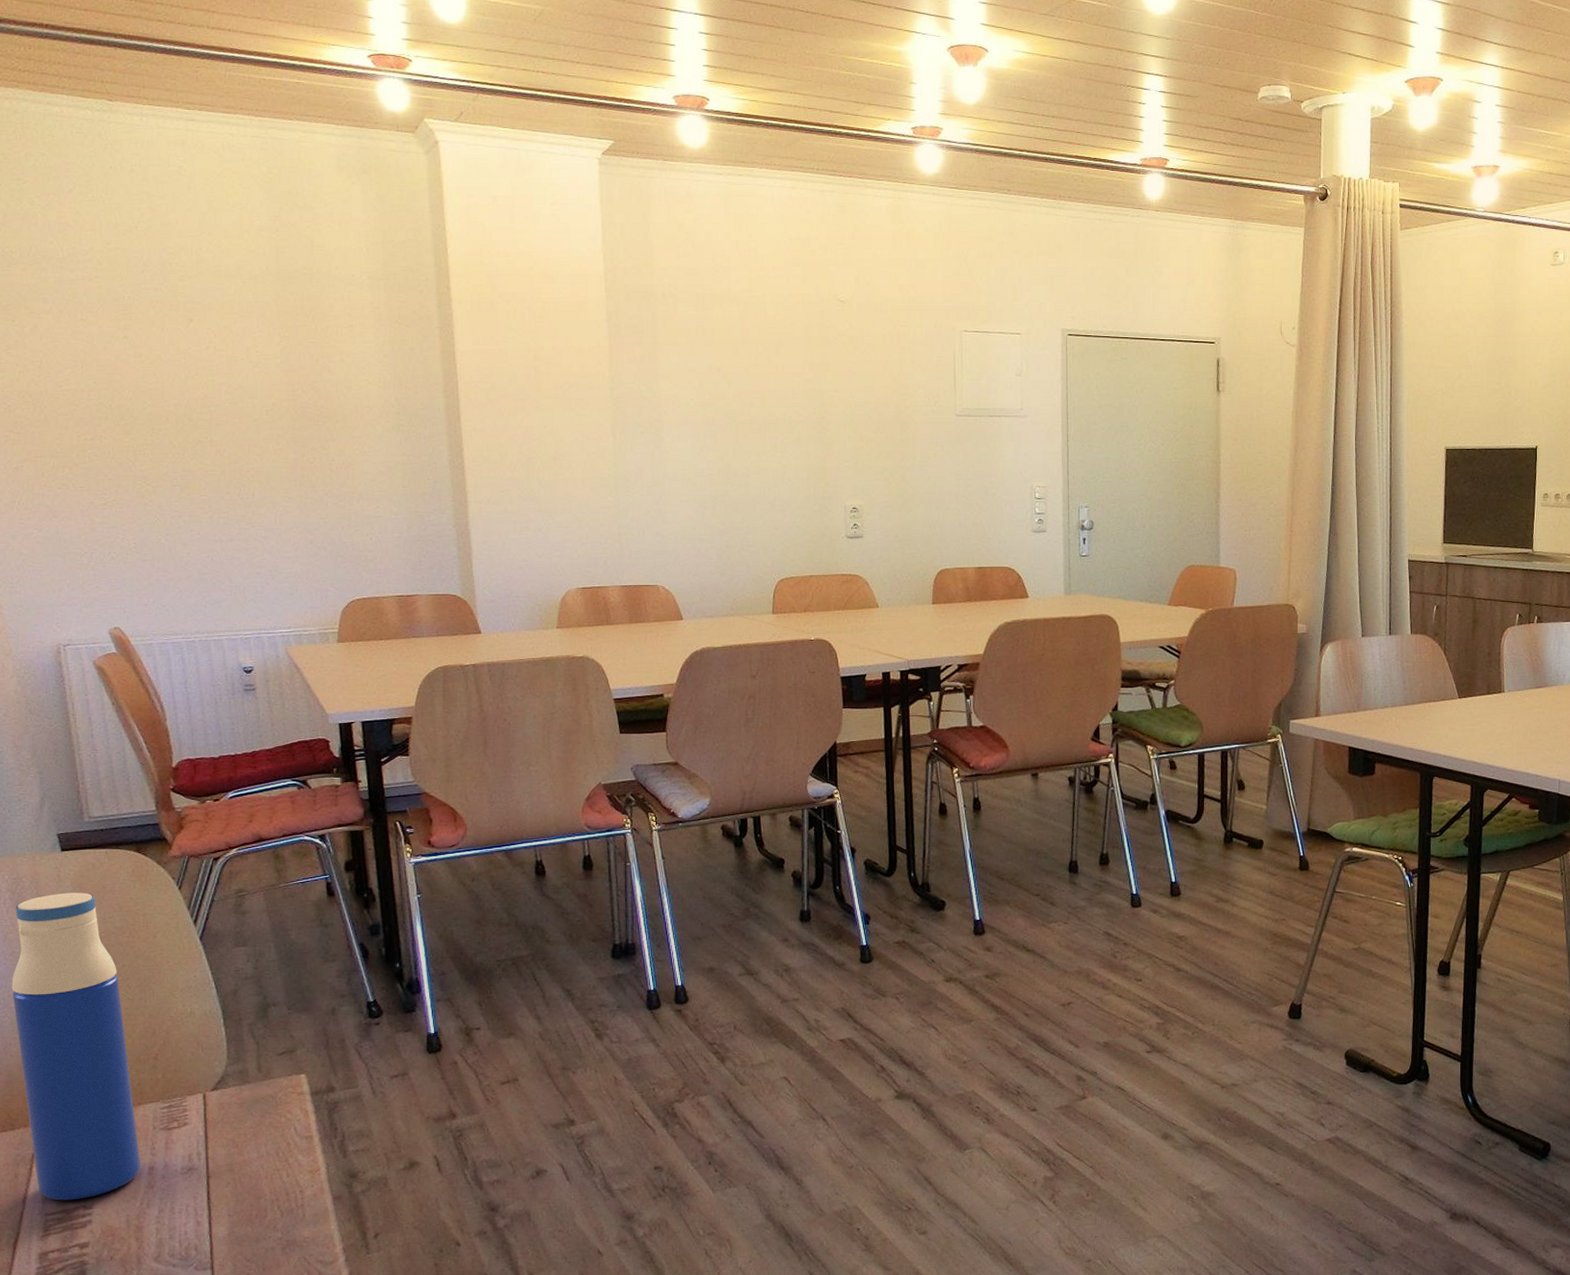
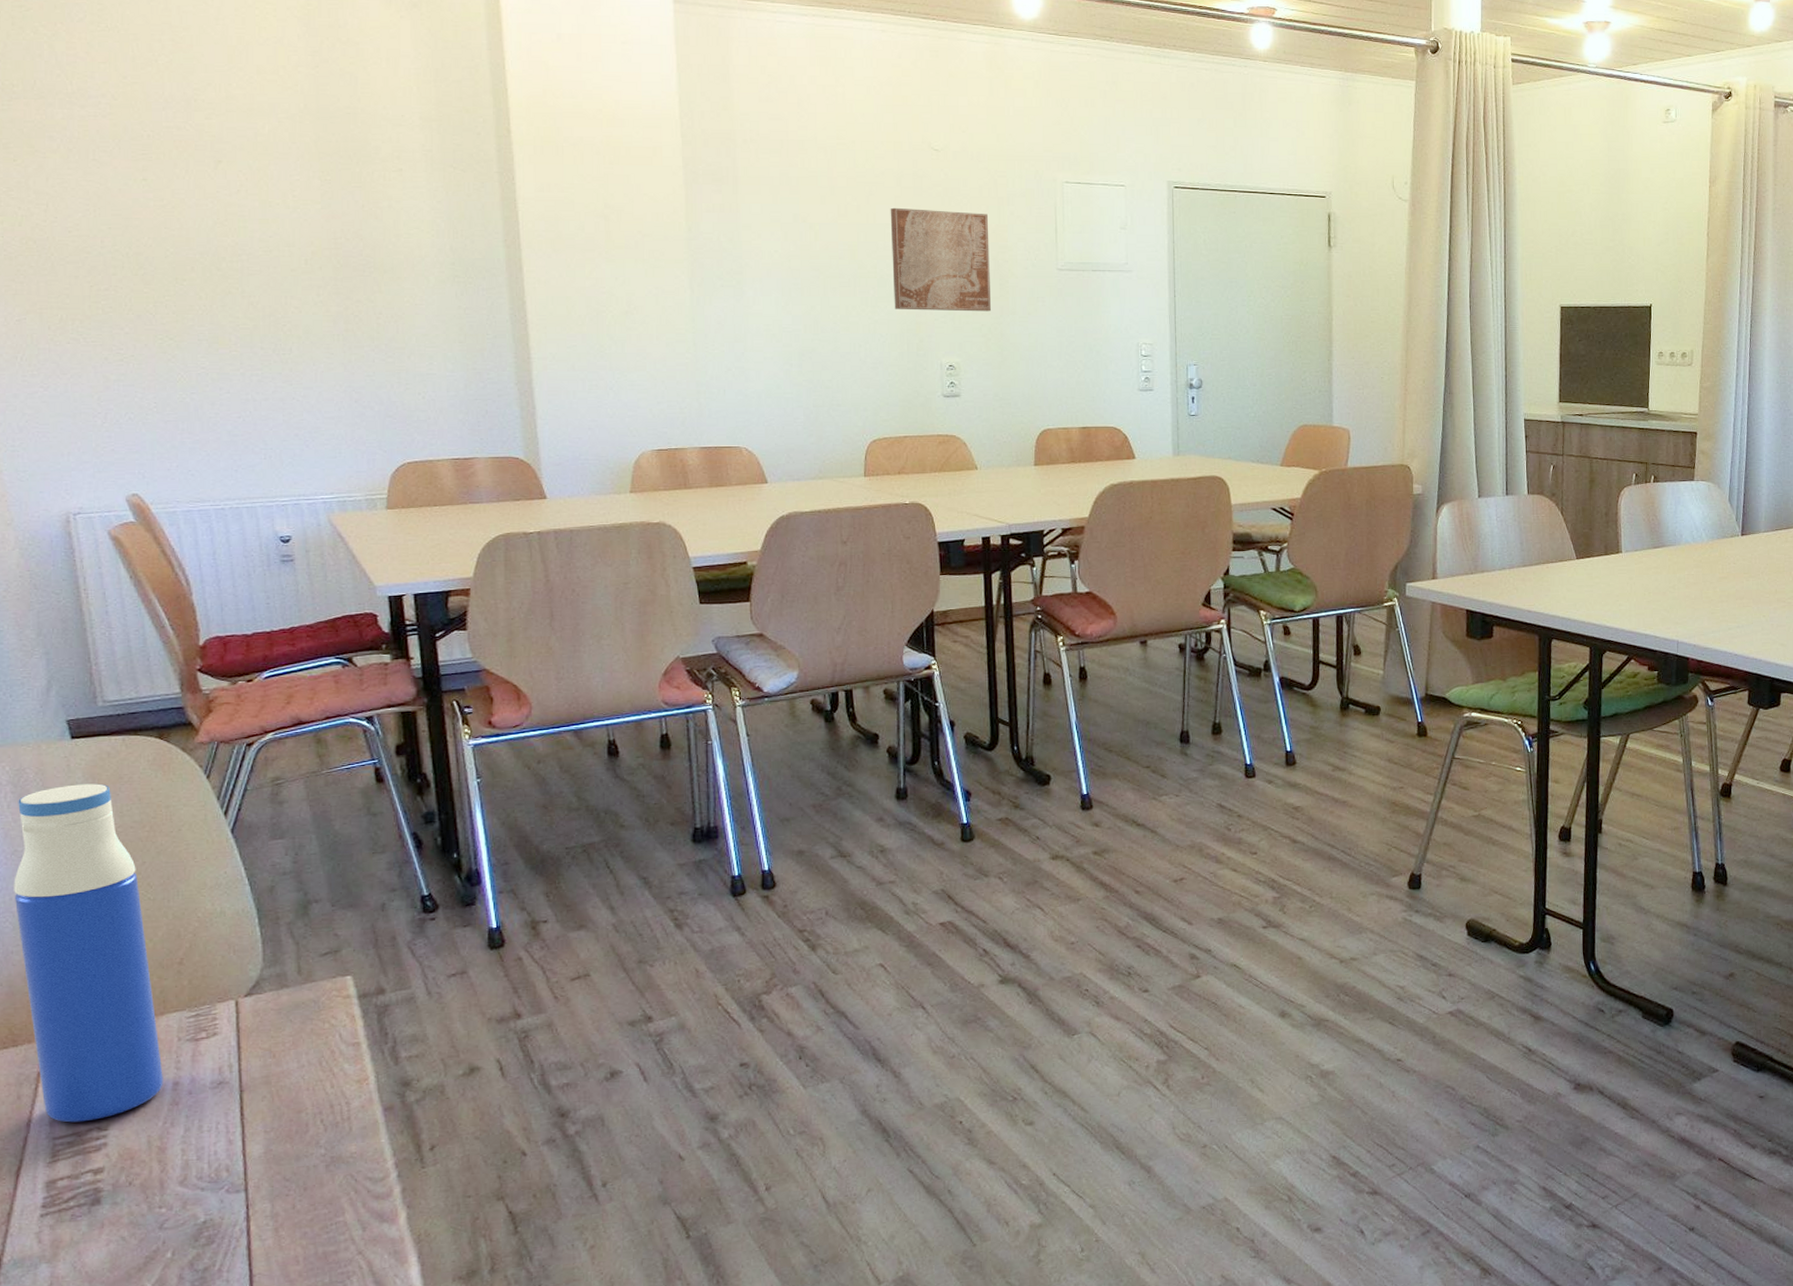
wall art: none [798,357,892,456] -> present [890,207,991,312]

